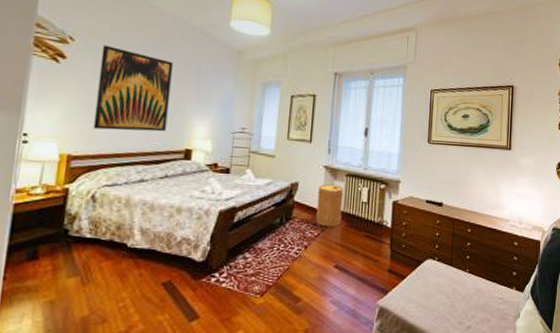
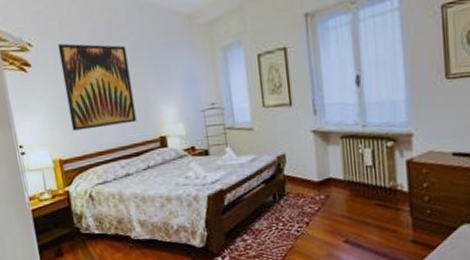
basket: present [316,184,343,227] -> none [310,150,344,200]

